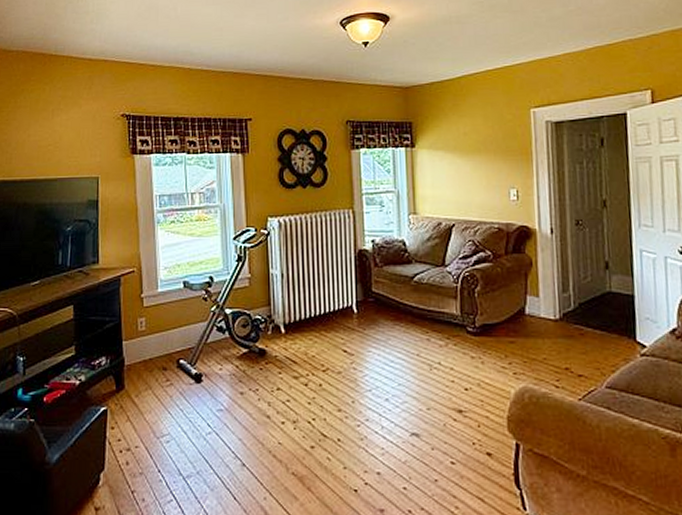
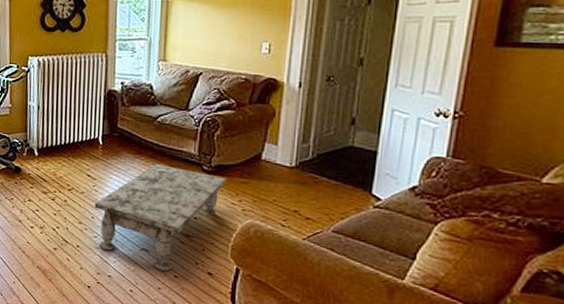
coffee table: none [353,330,493,457] -> present [94,164,226,271]

